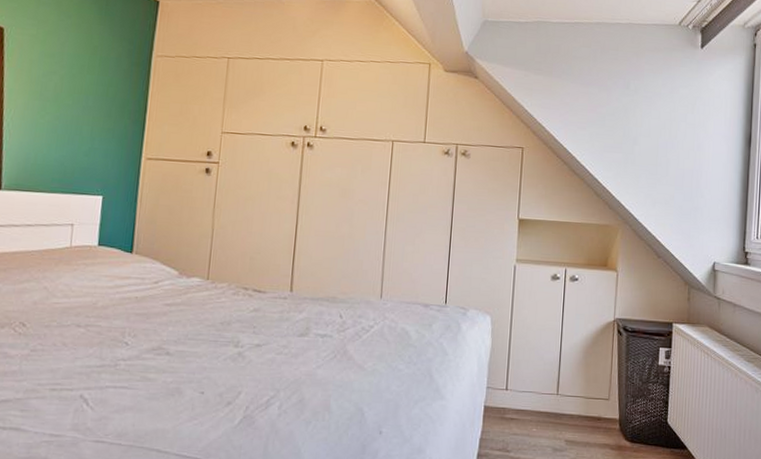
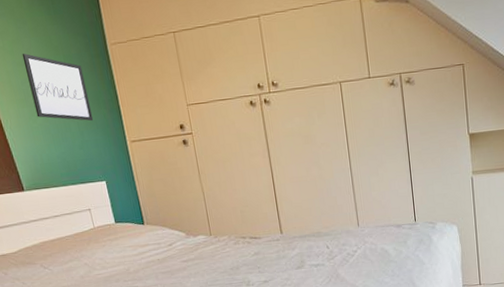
wall art: none [47,46,117,129] -> present [22,53,94,121]

